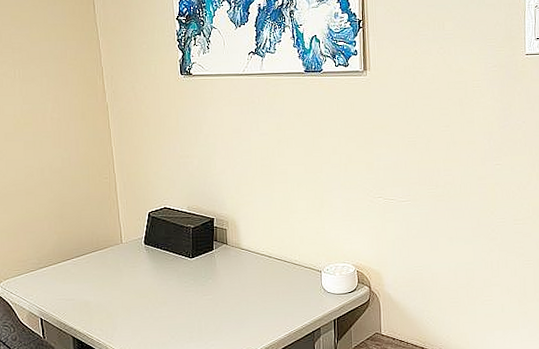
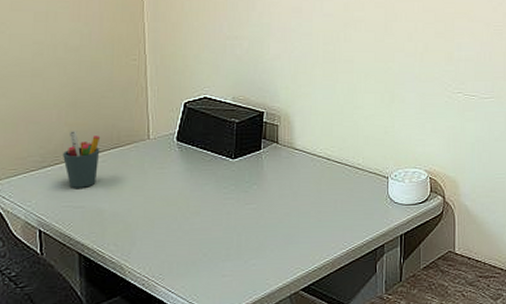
pen holder: none [55,238,84,285] -> present [63,131,101,188]

